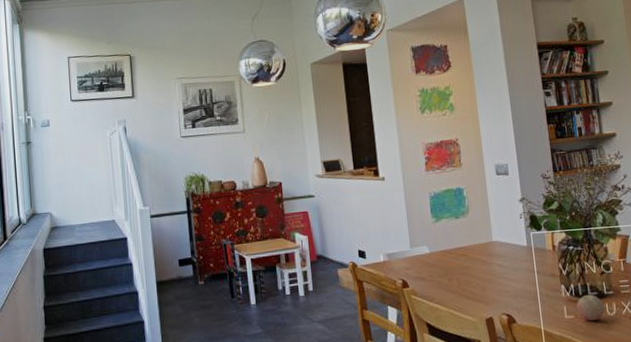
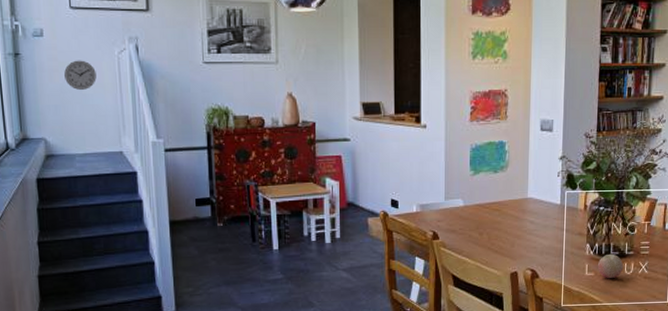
wall clock: none [66,143,92,169] -> present [64,60,97,90]

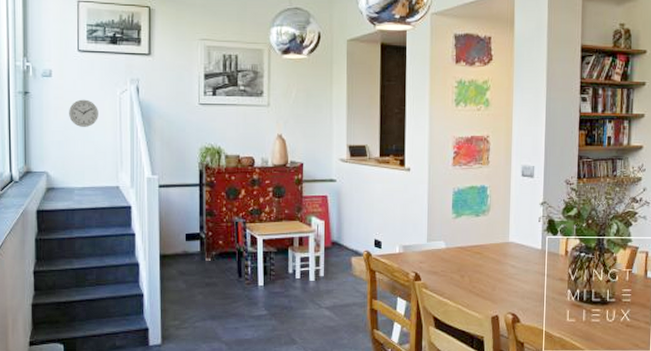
fruit: present [598,253,624,279] -> none [579,300,606,326]

